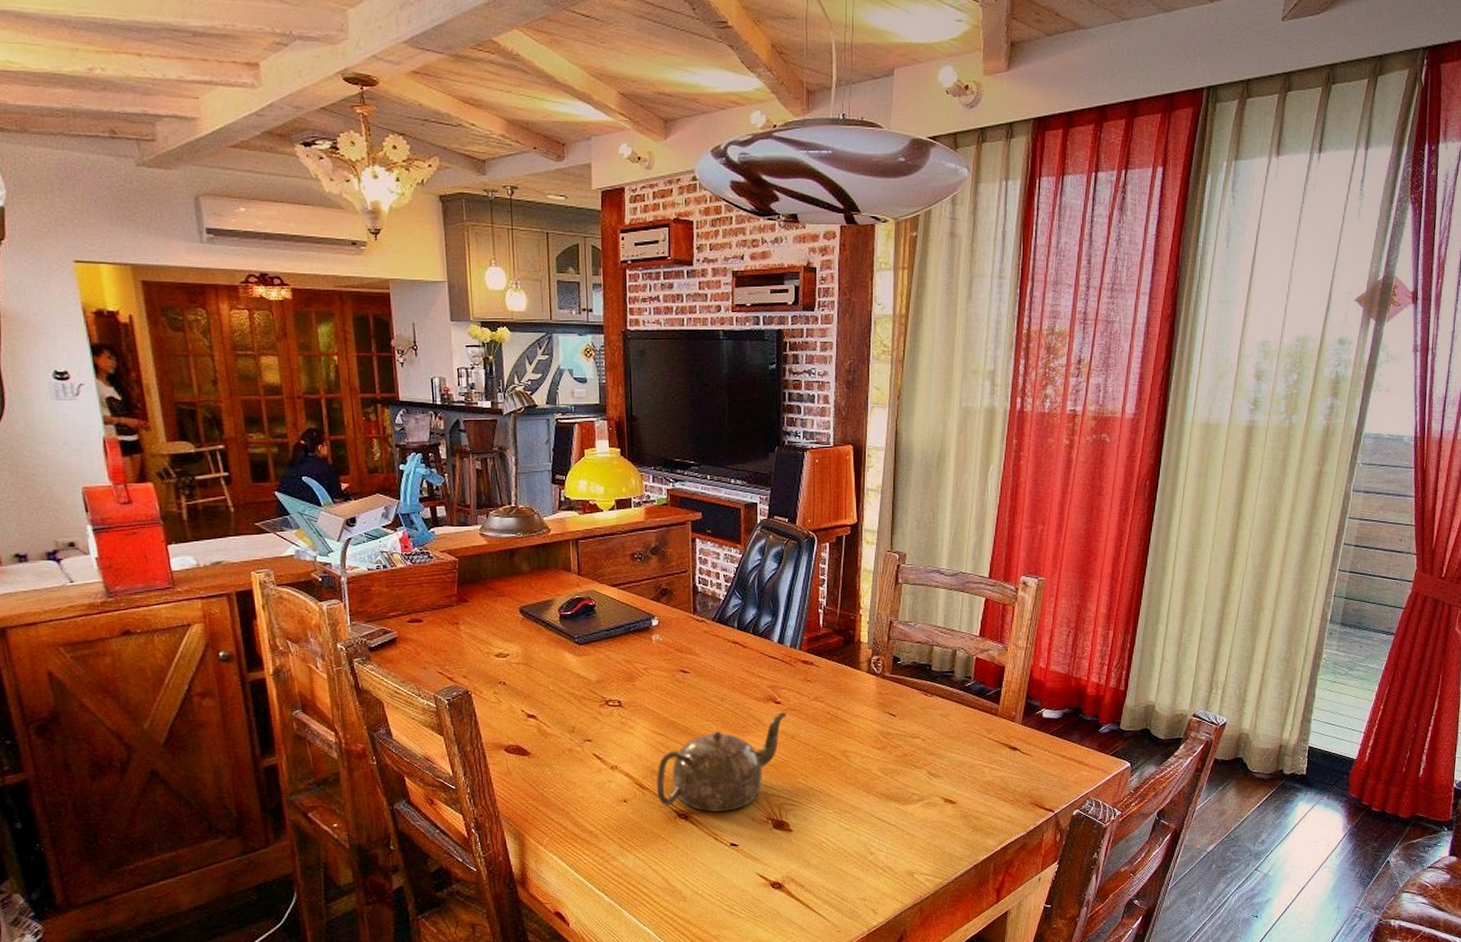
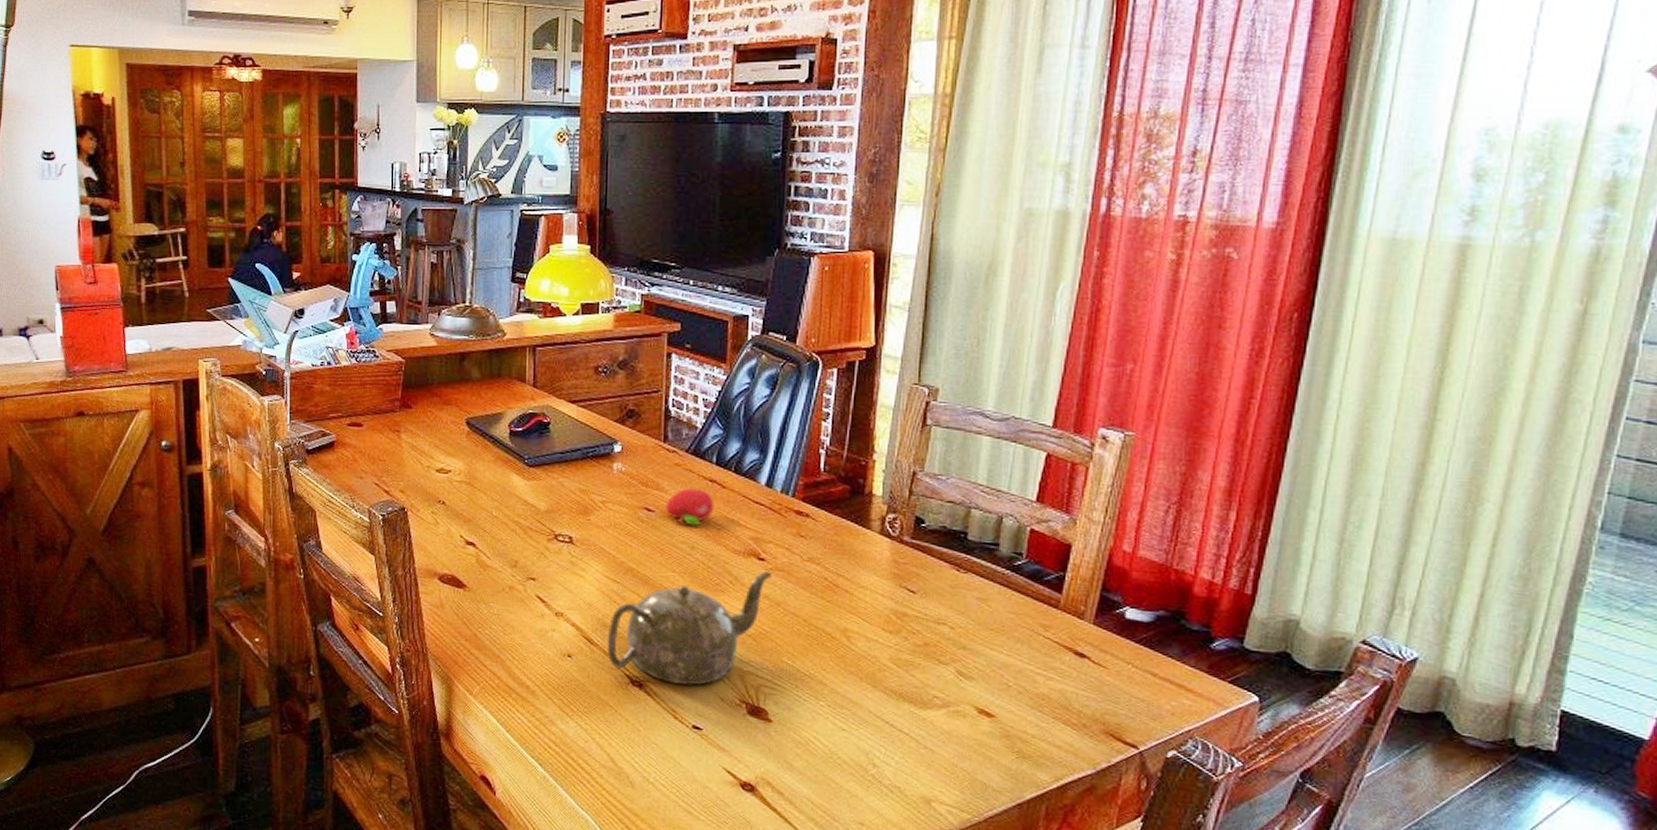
fruit: none [698,650,738,681] -> present [666,488,714,525]

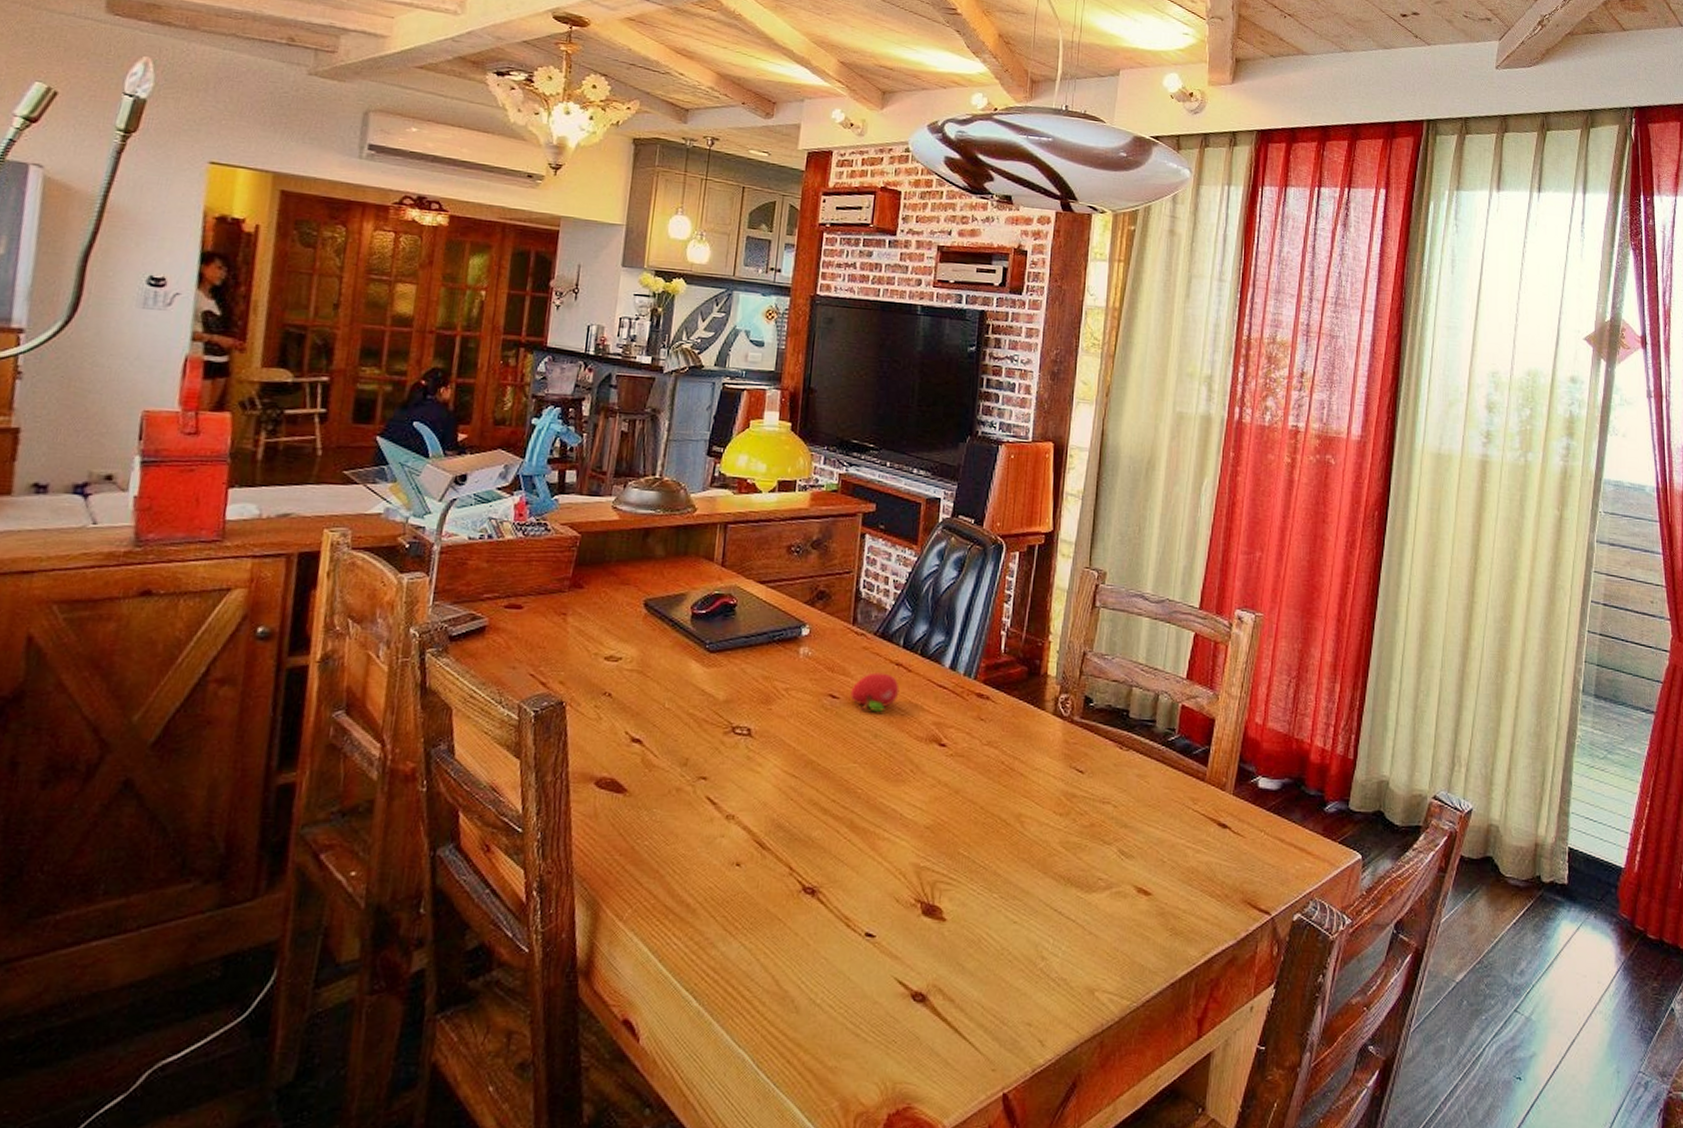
teapot: present [607,572,772,686] -> none [779,758,952,887]

